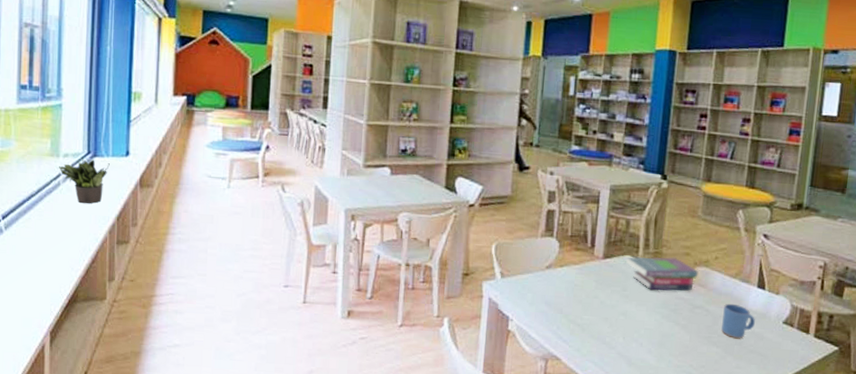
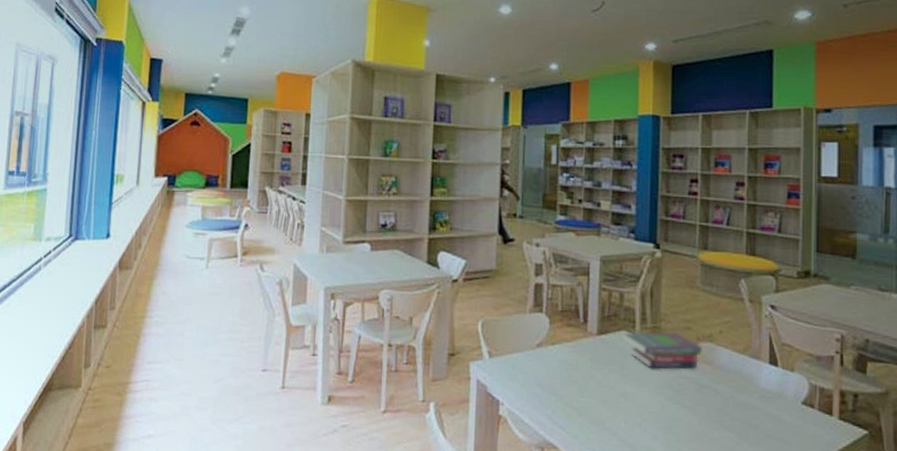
potted plant: present [59,158,110,204] -> none [41,241,90,287]
mug: present [721,303,755,338] -> none [733,382,770,421]

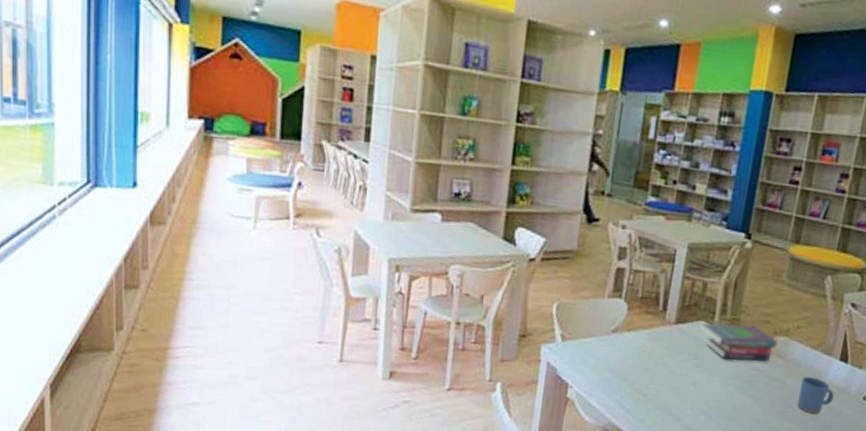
mug: none [733,382,770,421] -> present [797,376,834,414]

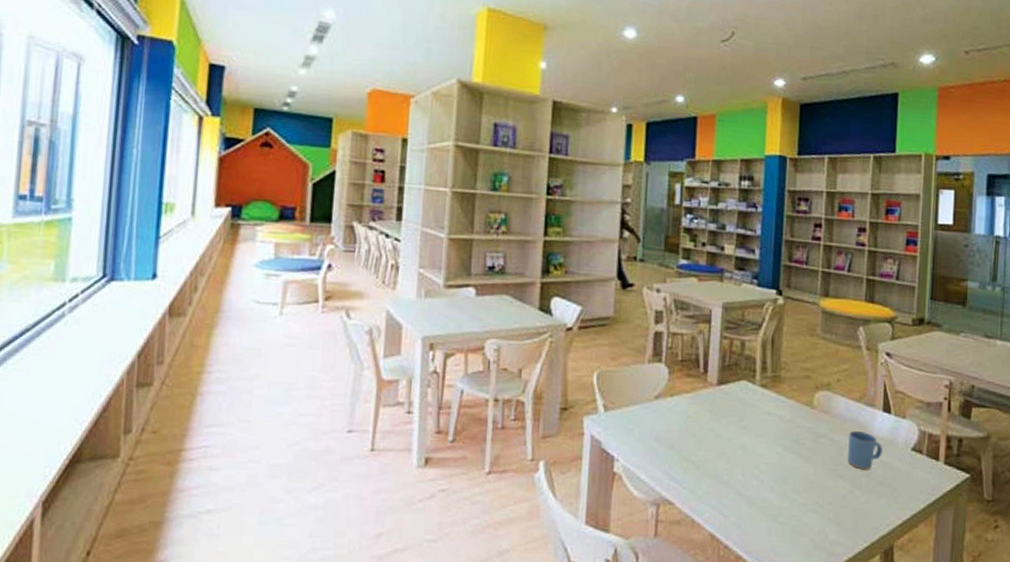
books: present [700,322,778,362] -> none [743,380,821,419]

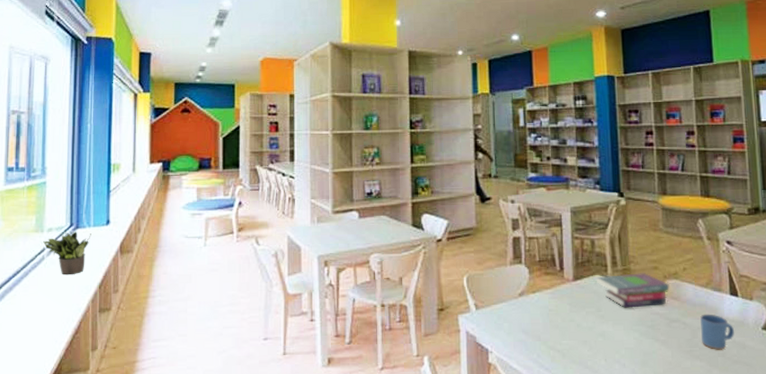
potted plant: none [64,282,131,338] -> present [43,231,91,274]
books: none [743,380,821,419] -> present [596,272,670,308]

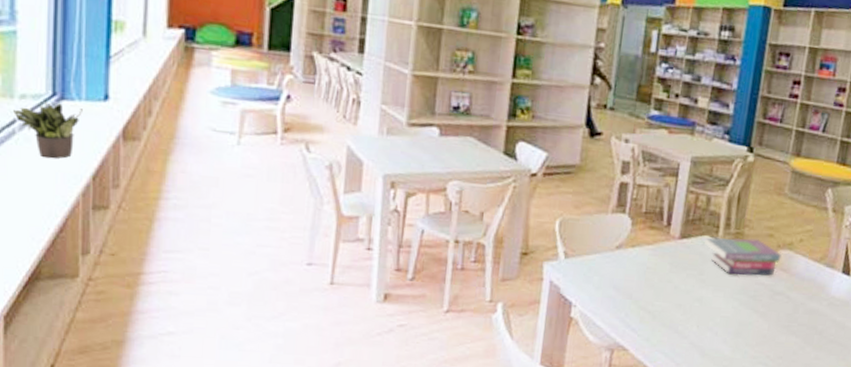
mug: present [700,314,734,349] -> none [802,289,838,327]

